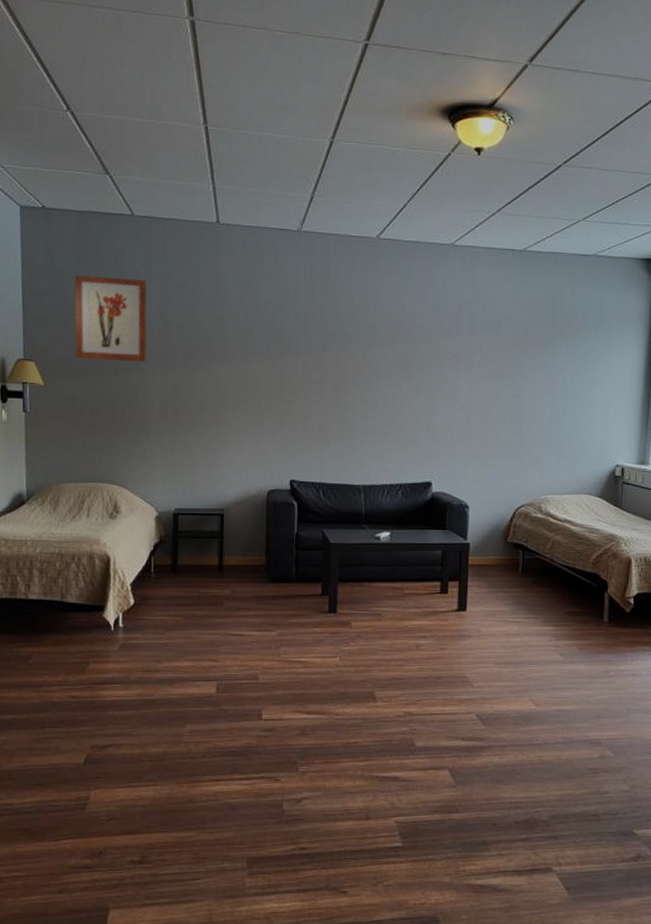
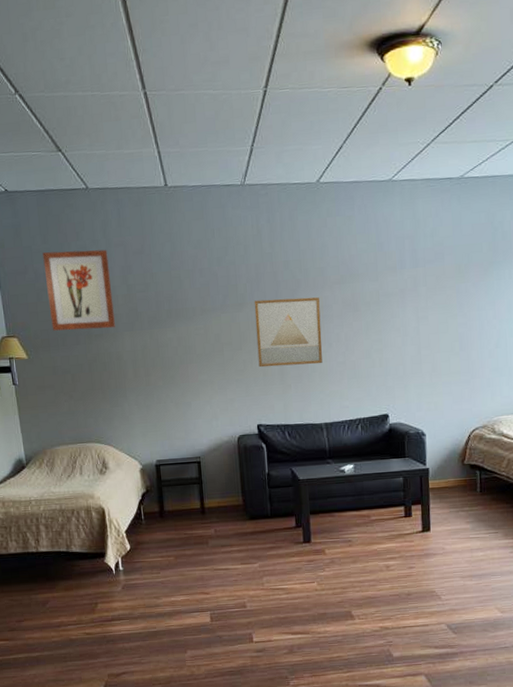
wall art: none [298,350,369,423] -> present [254,297,323,368]

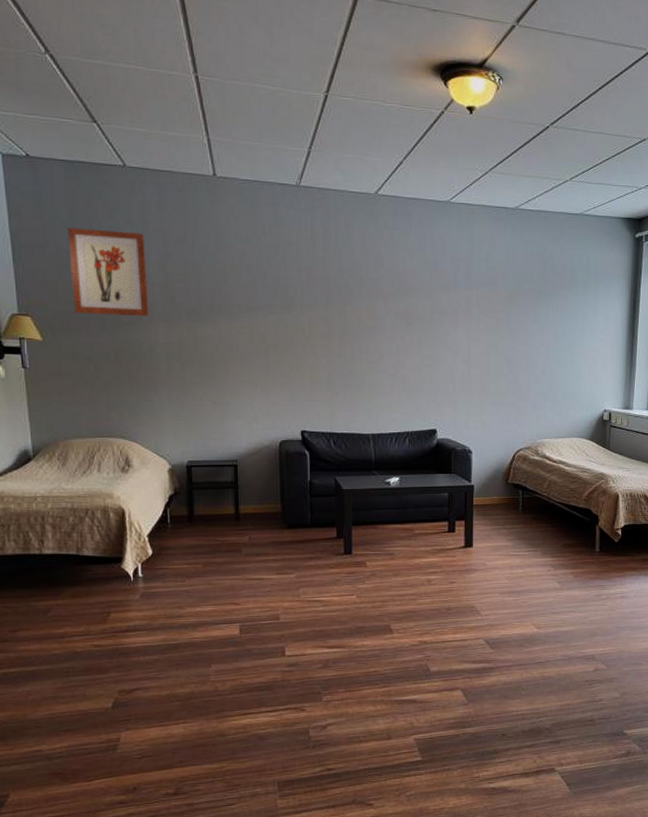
wall art: present [254,297,323,368] -> none [304,304,373,374]

